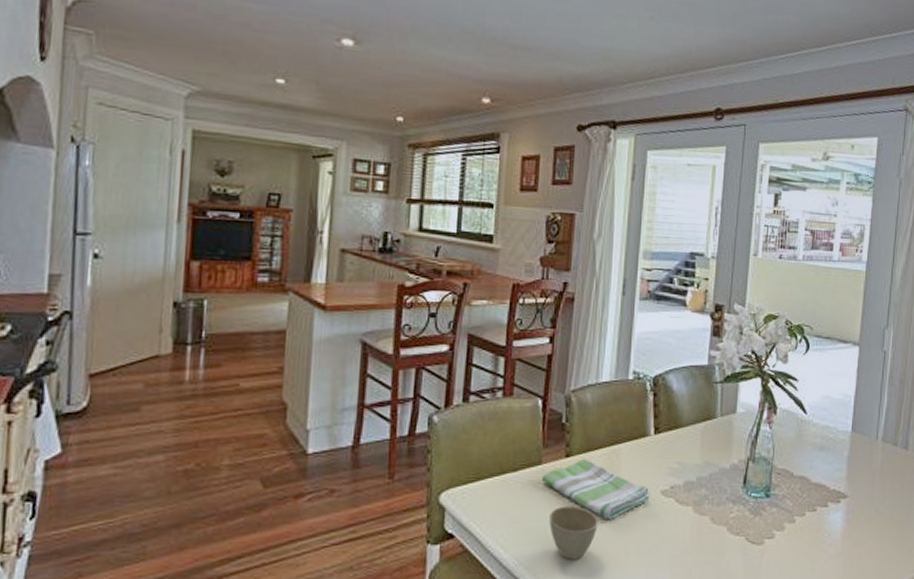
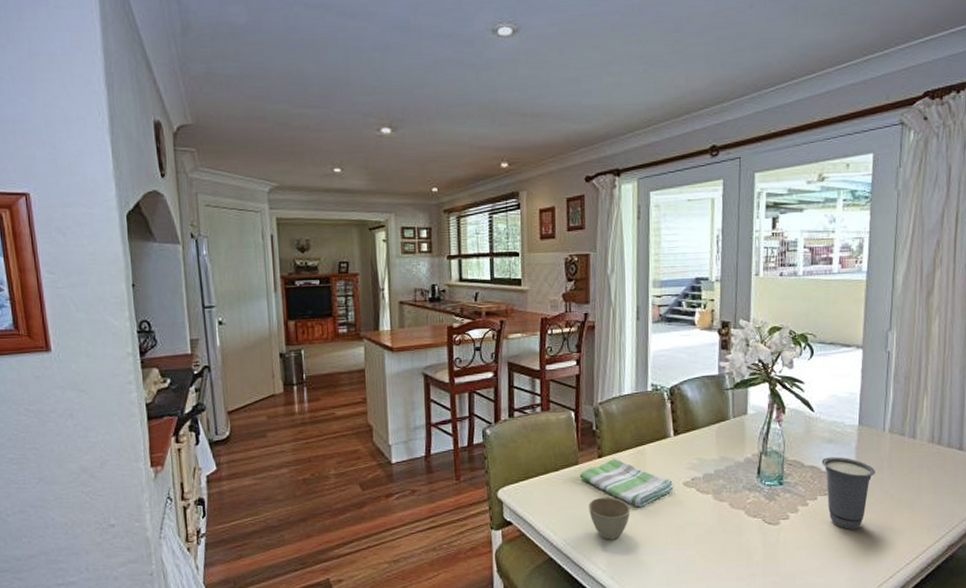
cup: none [812,467,866,552] -> present [821,457,875,529]

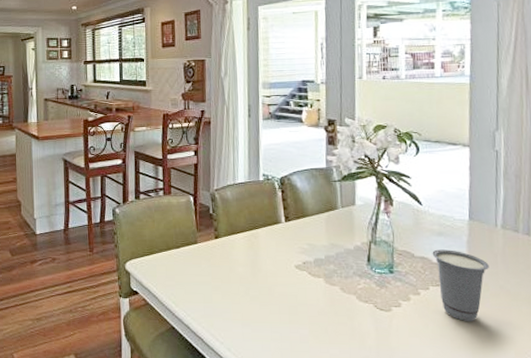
dish towel: present [579,459,674,507] -> none [198,240,286,285]
cup: present [589,497,631,540] -> none [207,274,246,315]

